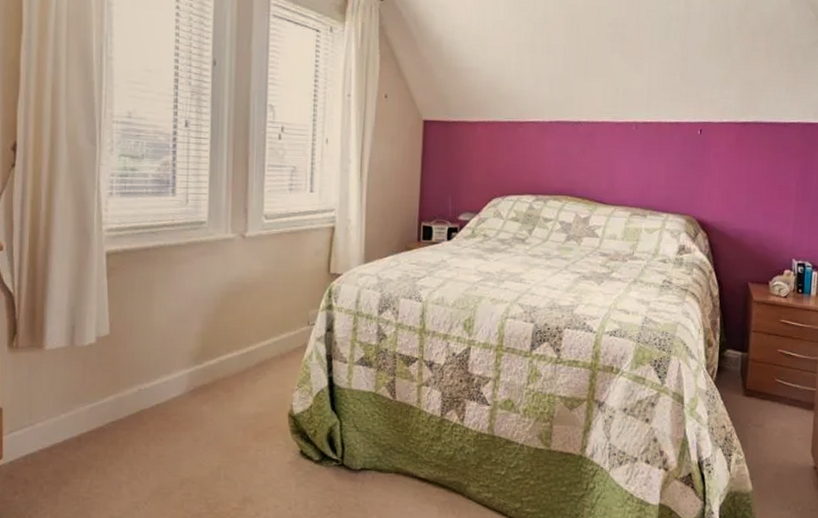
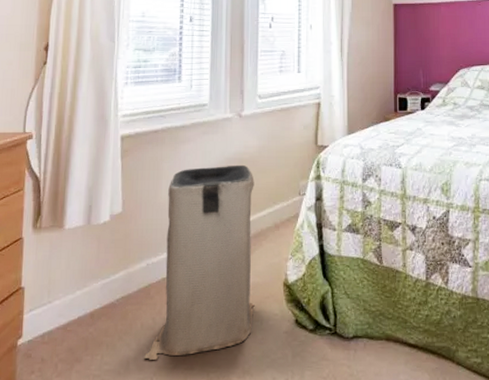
laundry basket: none [138,289,259,485] -> present [144,164,255,360]

